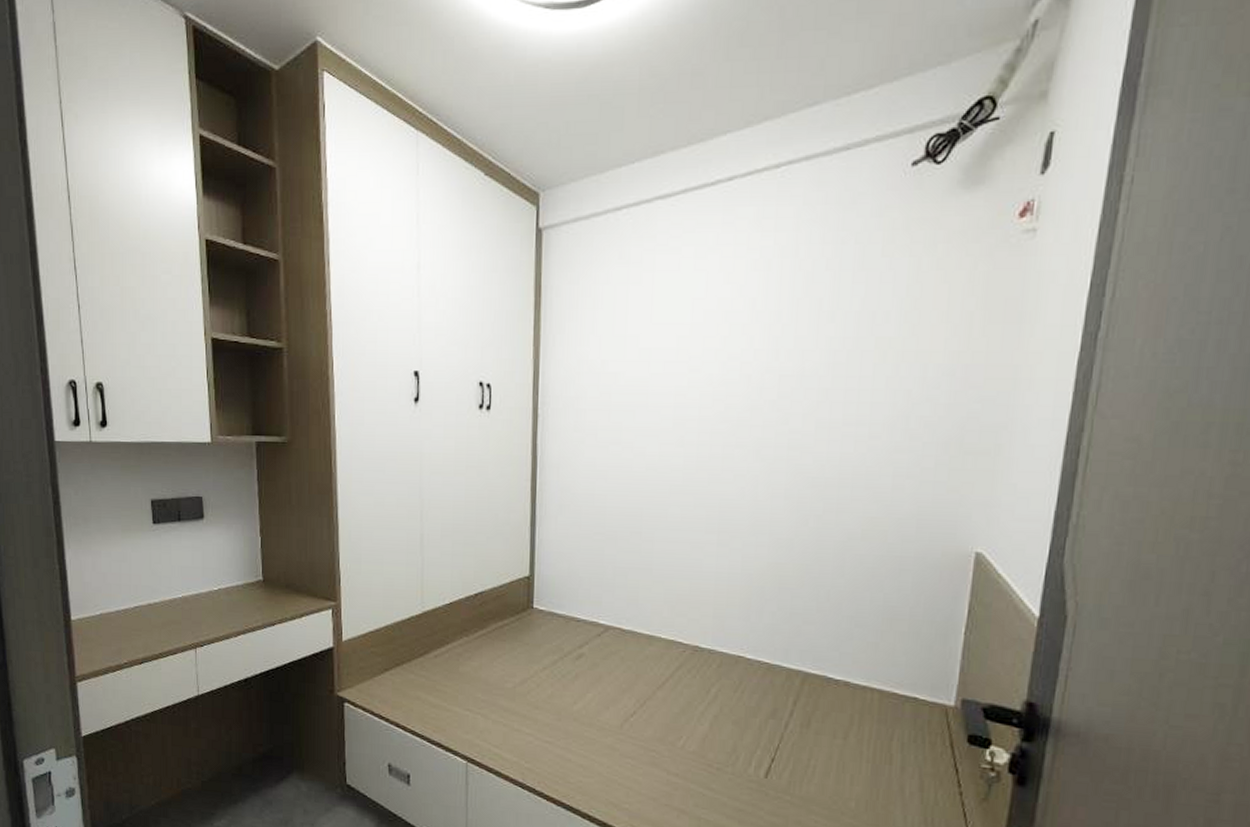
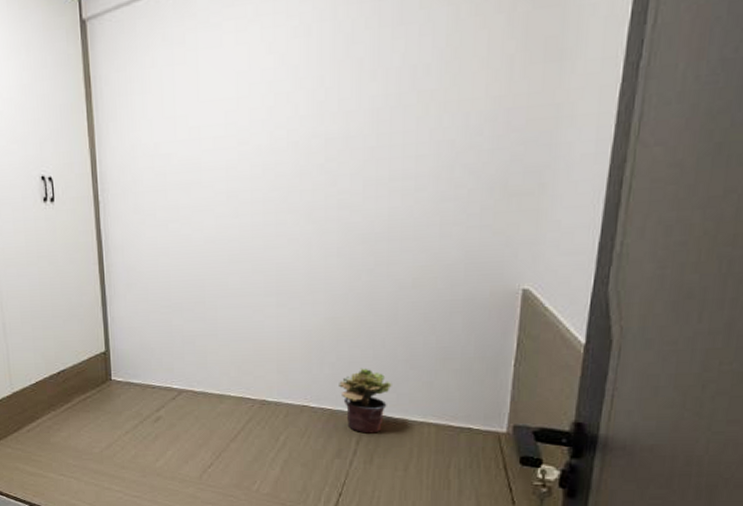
potted plant: none [778,620,835,694] -> present [339,368,392,434]

